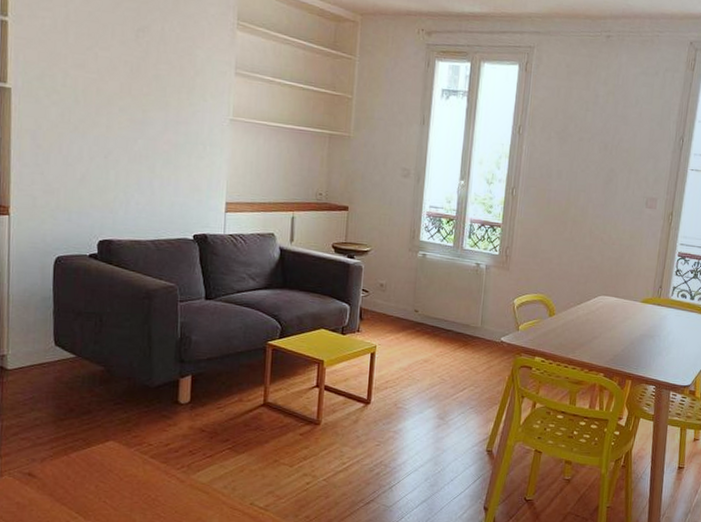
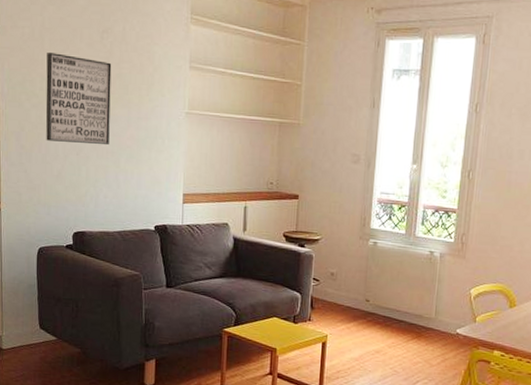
wall art: none [68,47,148,150] -> present [46,53,112,146]

